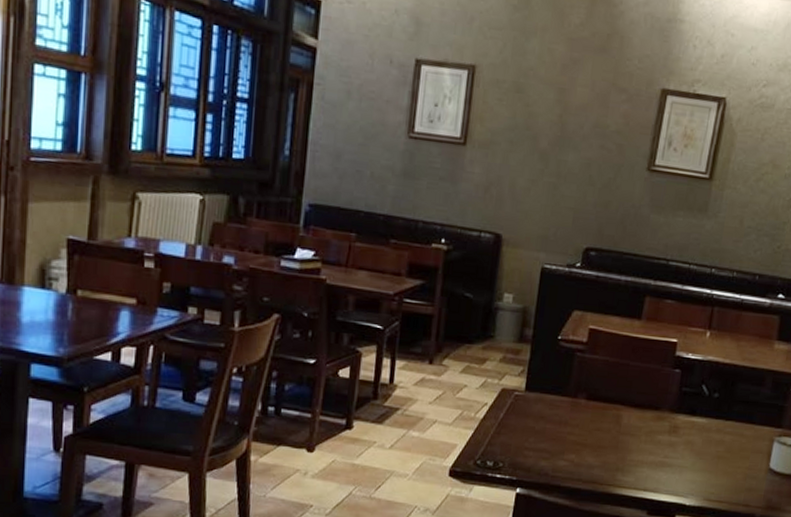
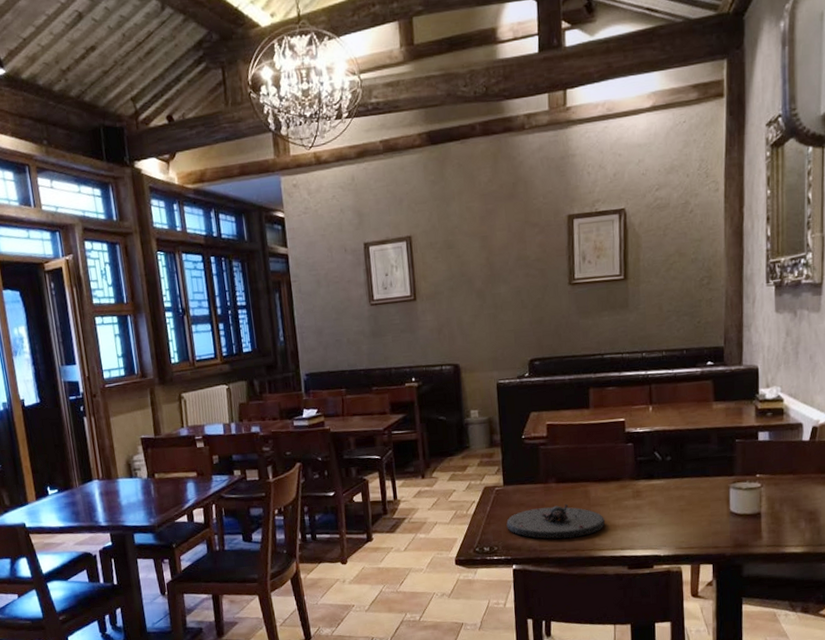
plate: none [519,425,633,468] -> present [506,503,606,539]

